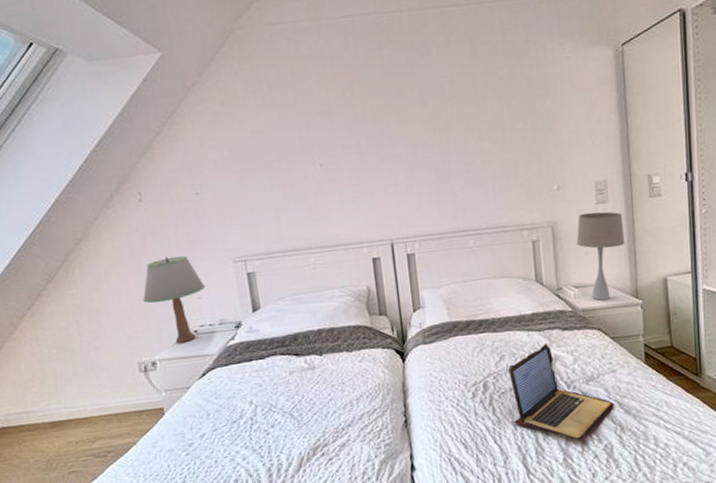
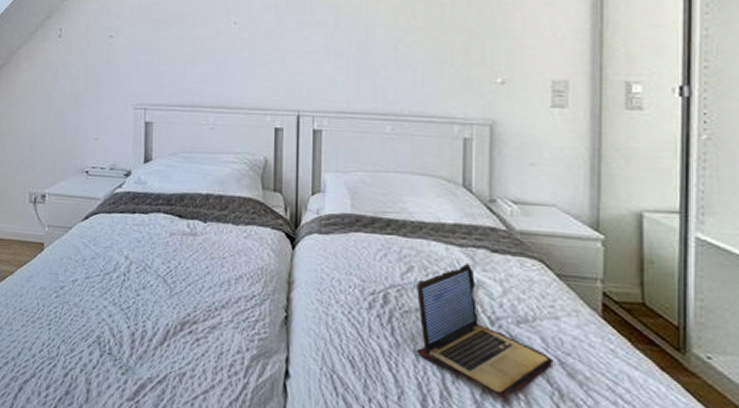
table lamp: present [143,255,206,343] -> none [45,93,104,181]
table lamp: present [576,211,625,301] -> none [520,115,587,227]

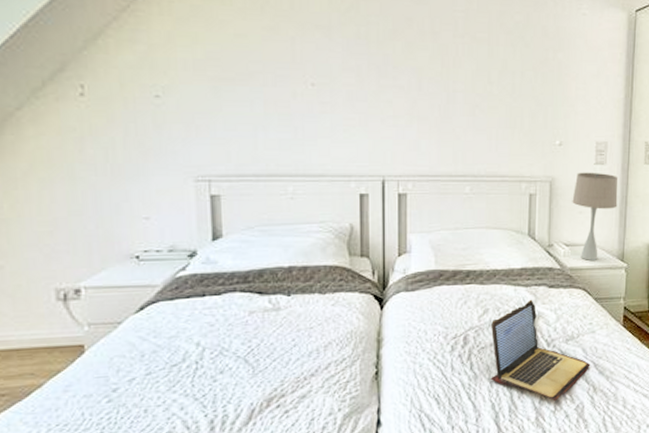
table lamp: none [520,115,587,227] -> present [572,172,619,262]

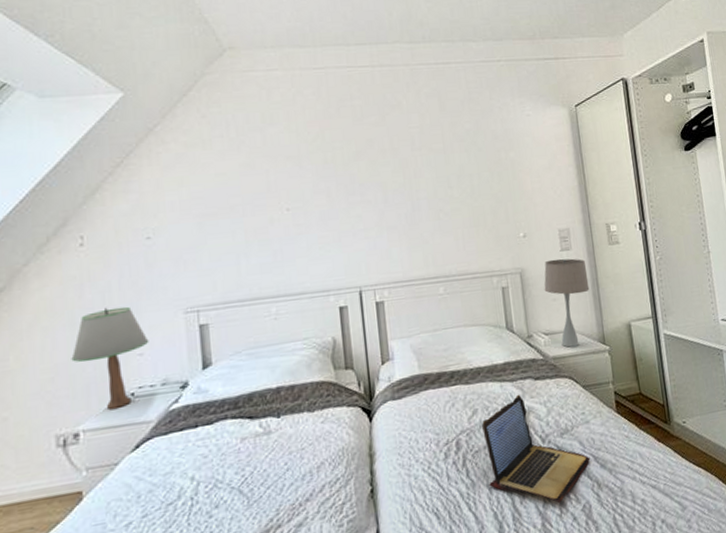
table lamp: none [71,165,156,269] -> present [71,306,149,409]

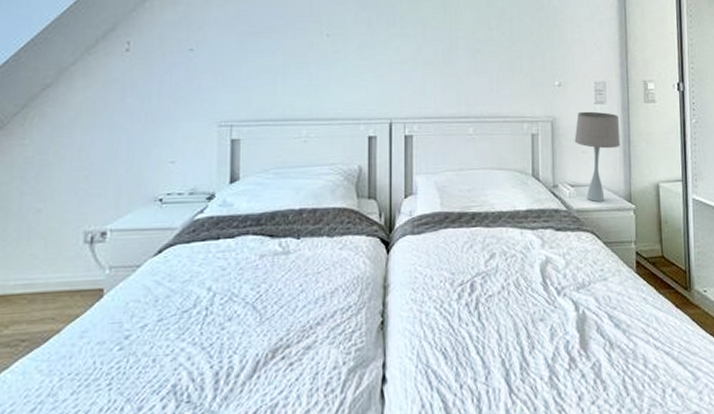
table lamp: present [71,306,149,409] -> none [106,113,182,212]
laptop: present [481,394,591,503] -> none [497,243,605,357]

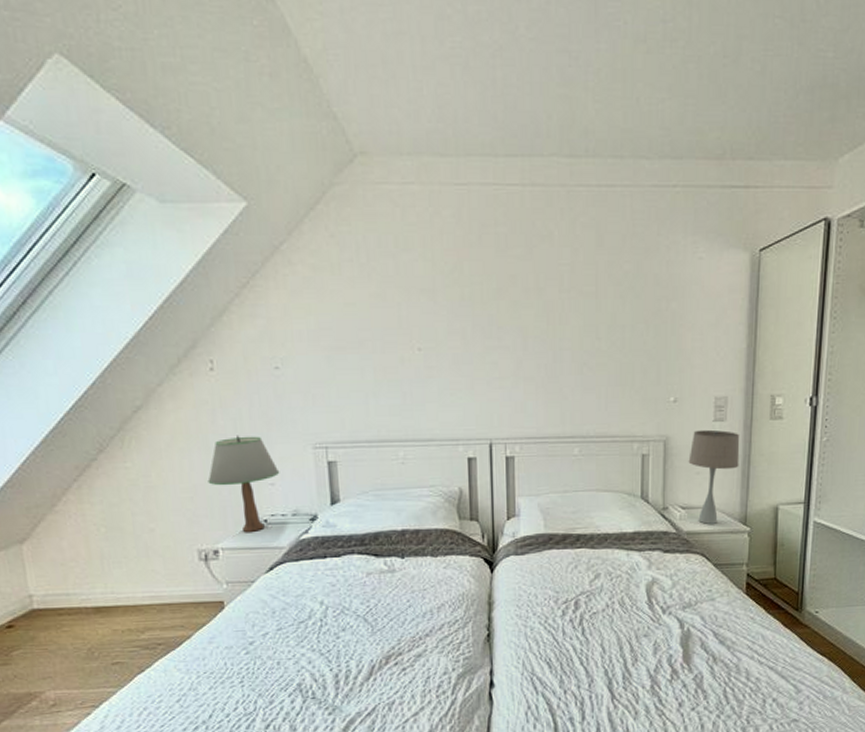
table lamp: none [106,113,182,212] -> present [208,435,280,532]

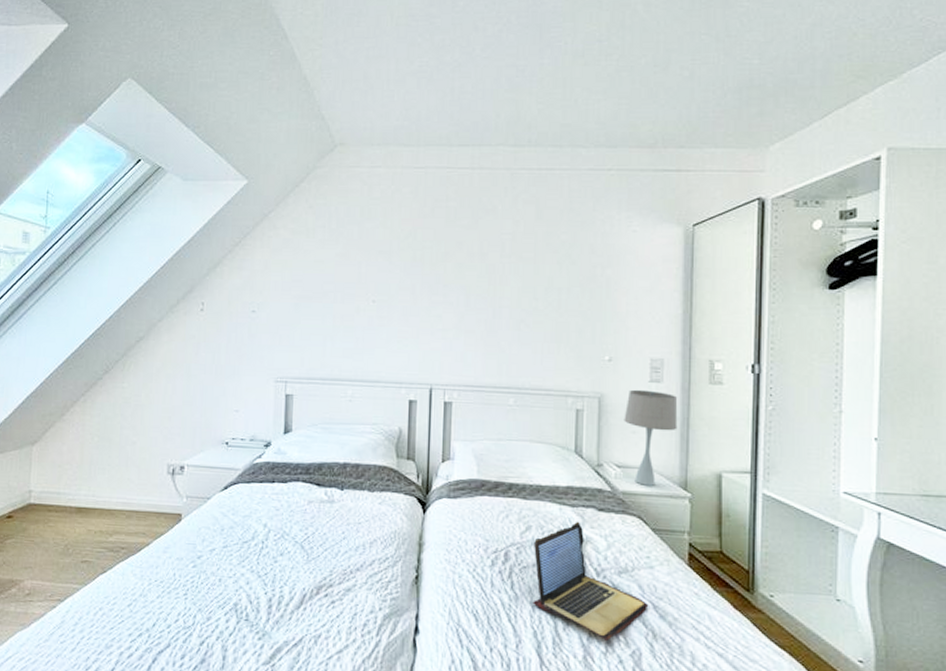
table lamp: present [208,435,280,532] -> none [185,366,245,452]
laptop: none [602,564,710,669] -> present [533,521,649,641]

